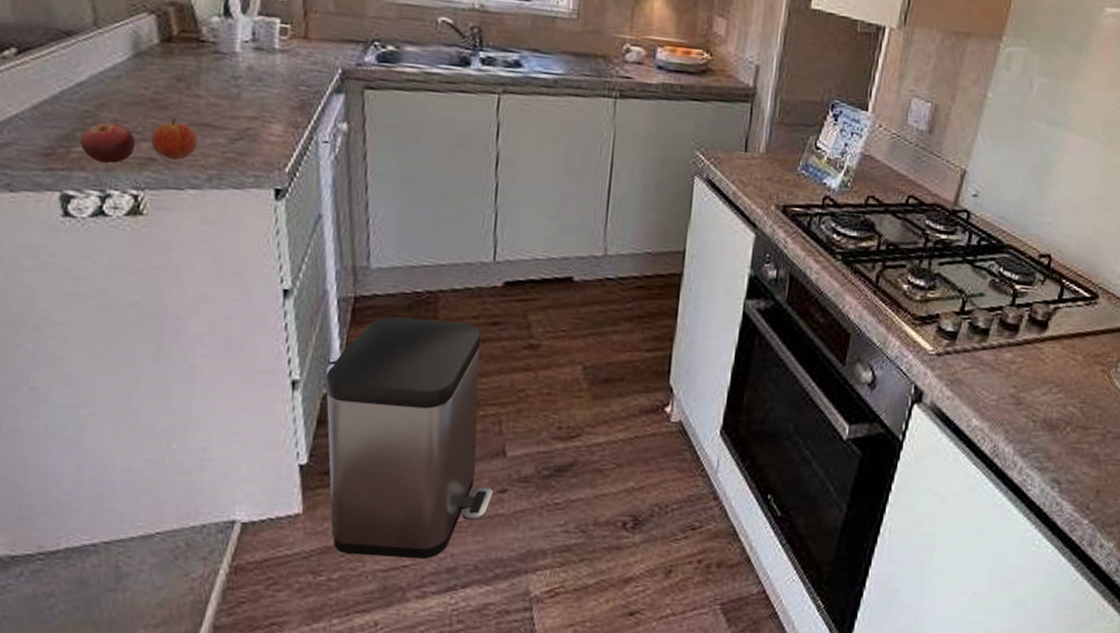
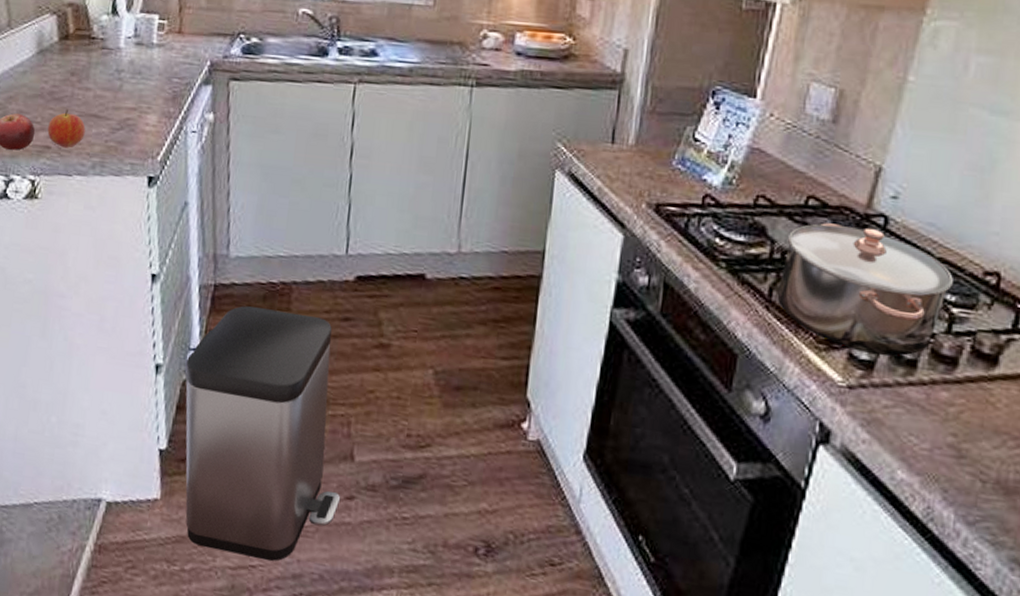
cooking pot: none [882,218,1017,327] -> present [777,223,953,356]

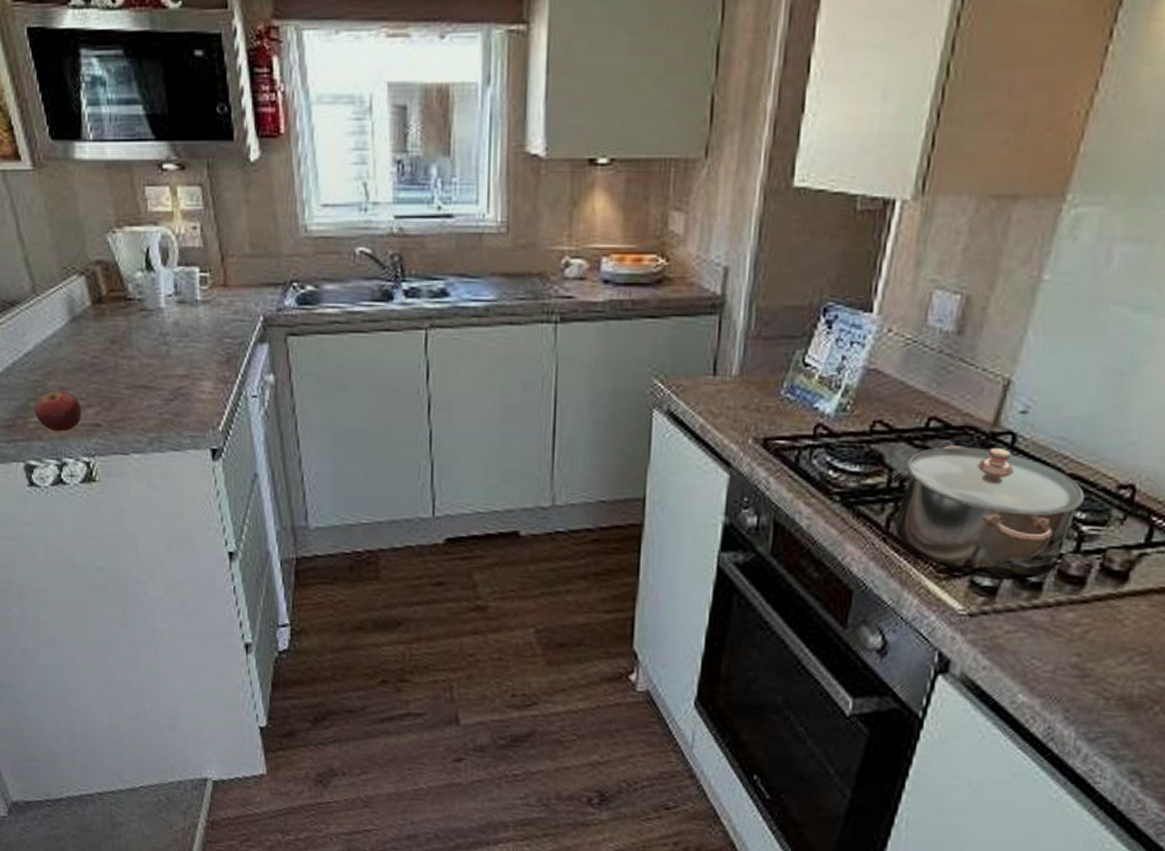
fruit: present [47,109,86,148] -> none [95,381,136,425]
pedal bin: present [185,306,341,561] -> none [276,578,449,825]

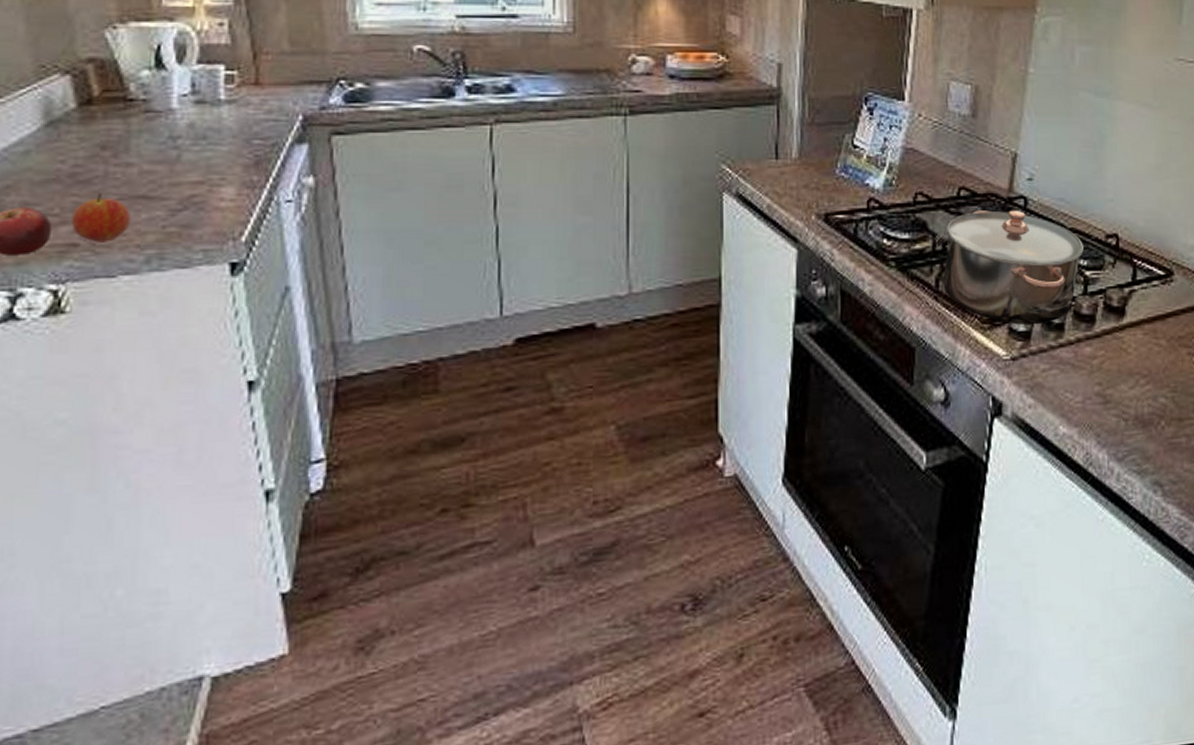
fruit: none [95,381,136,425] -> present [72,192,131,243]

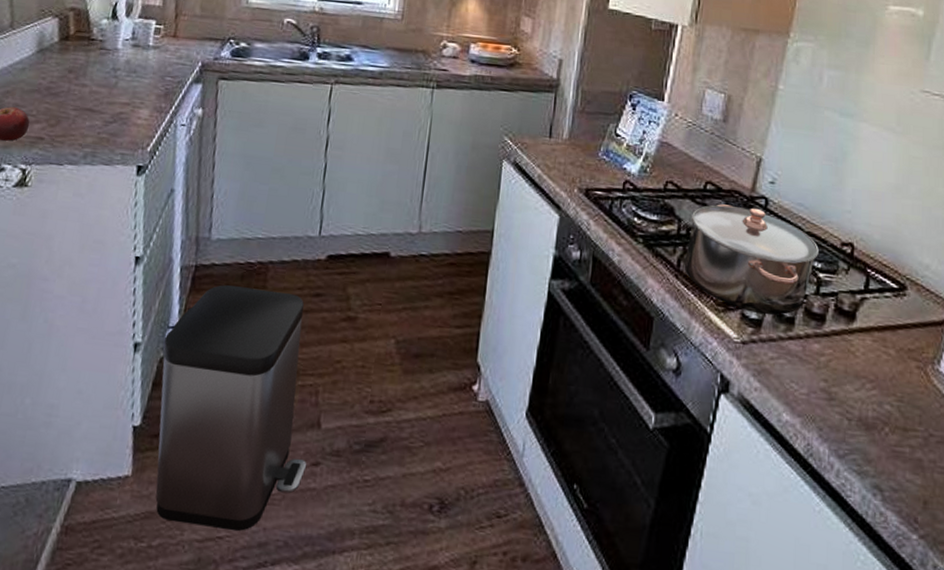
fruit: present [72,192,131,243] -> none [41,103,80,140]
pedal bin: none [306,393,524,696] -> present [155,285,307,531]

